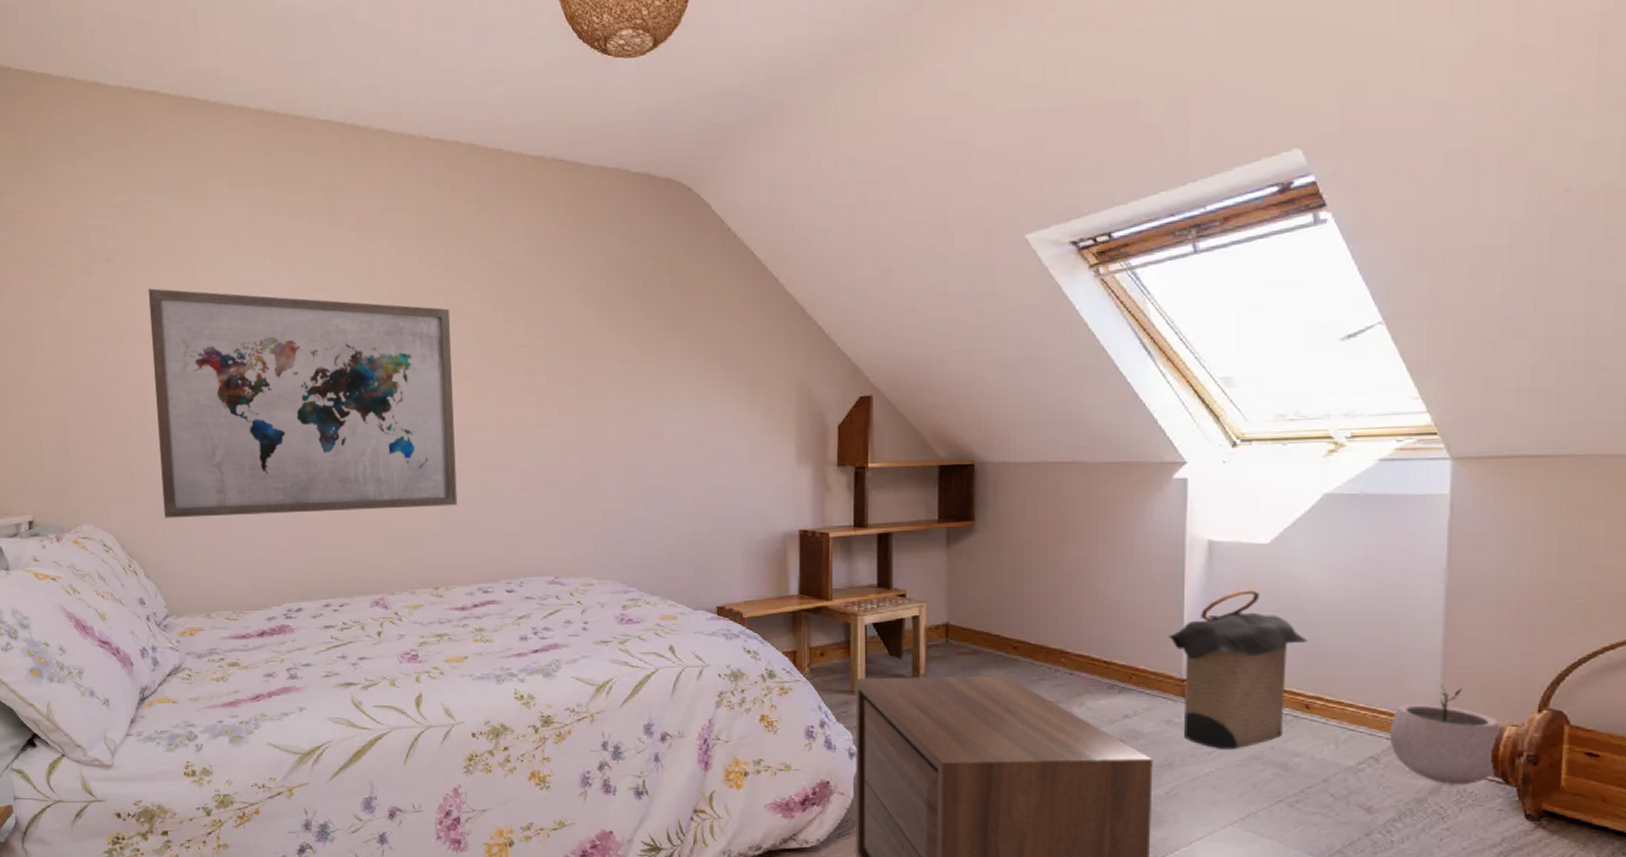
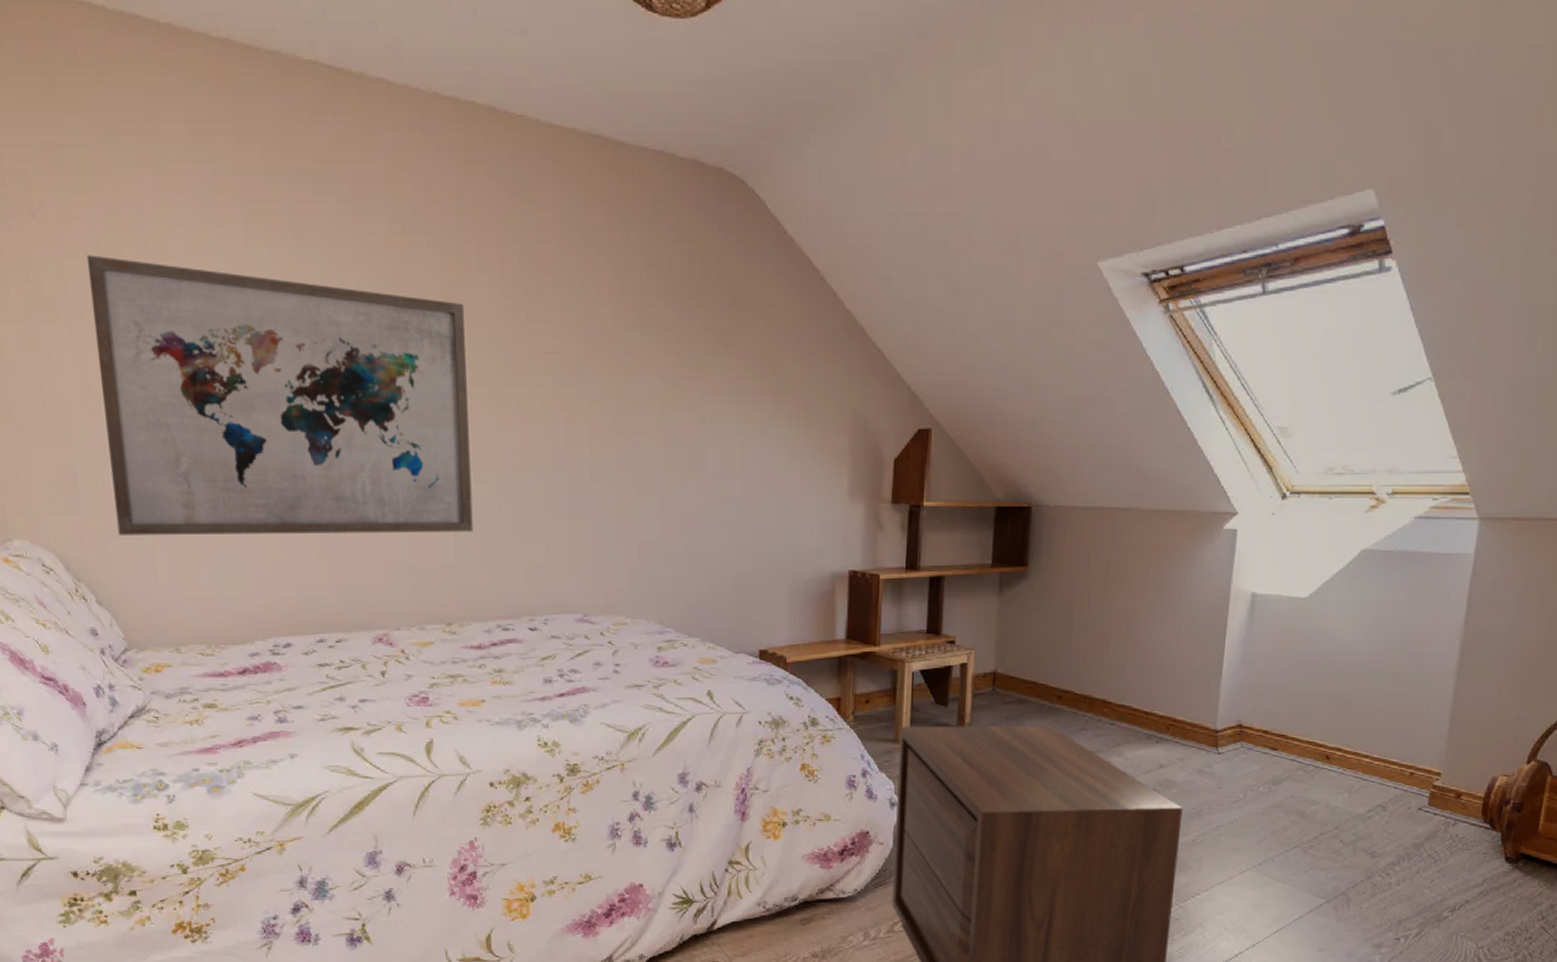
laundry hamper: present [1168,588,1309,749] -> none [1206,642,1335,798]
plant pot: present [1389,685,1502,785] -> none [1397,738,1494,831]

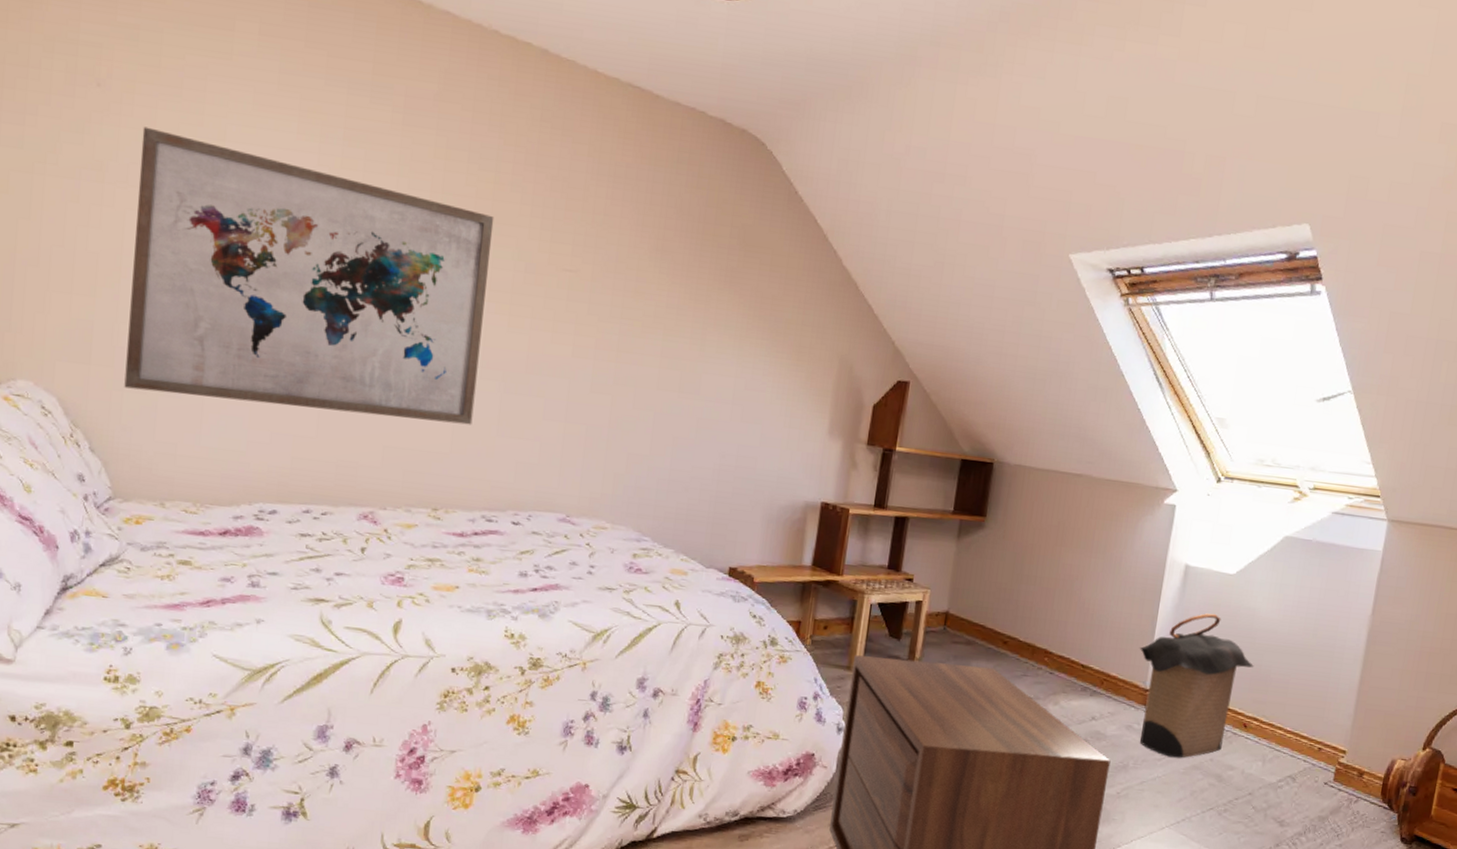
laundry hamper: none [1206,642,1335,798] -> present [1139,613,1255,758]

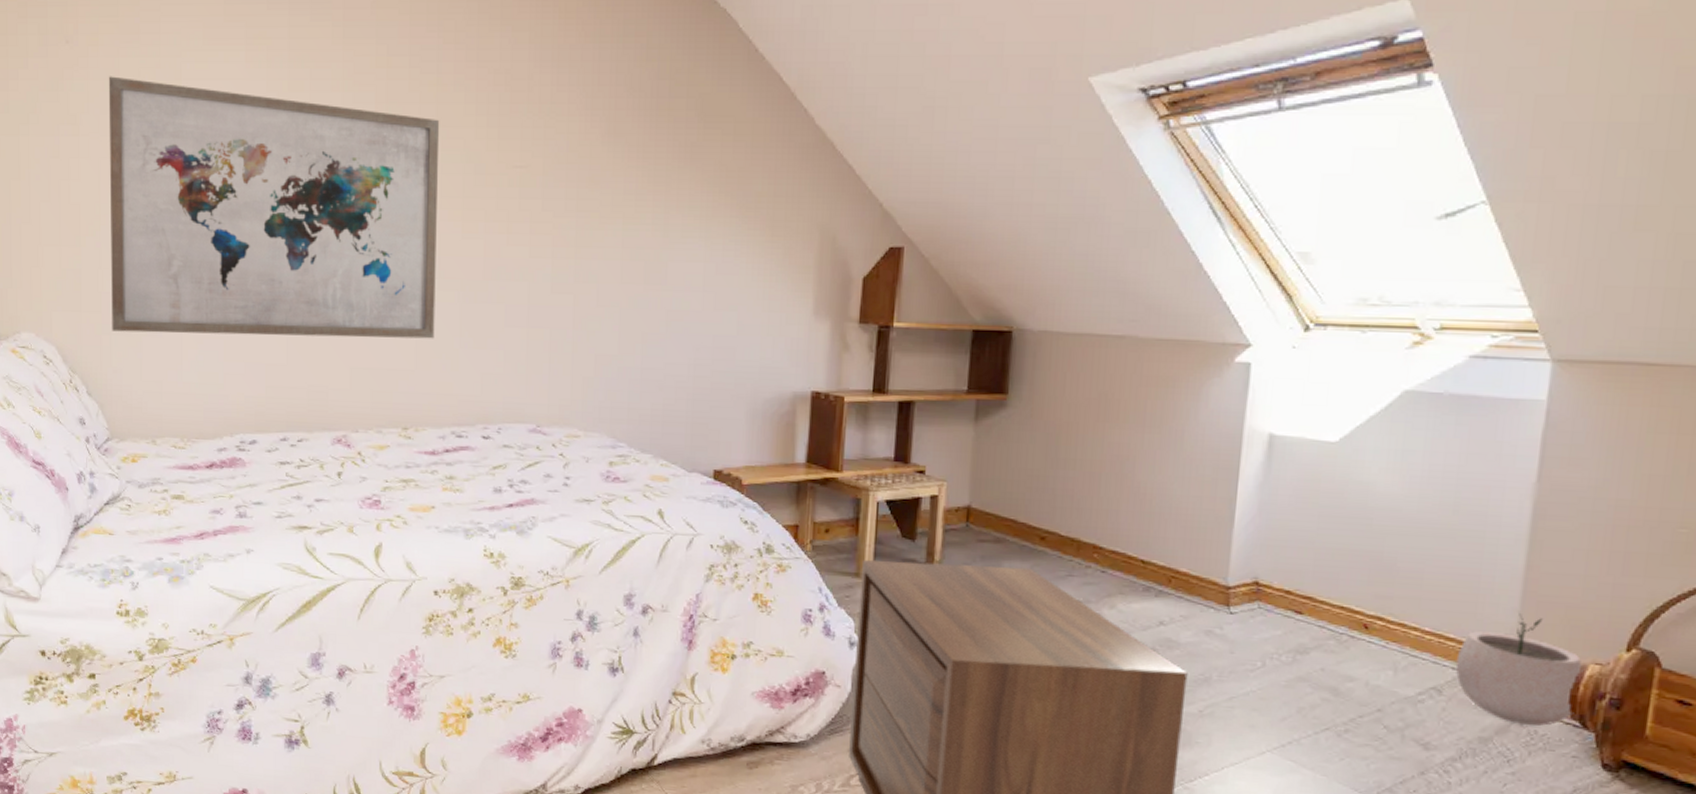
laundry hamper: present [1139,613,1255,758] -> none [1215,491,1373,668]
plant pot: none [1306,718,1393,808] -> present [1455,613,1584,727]

